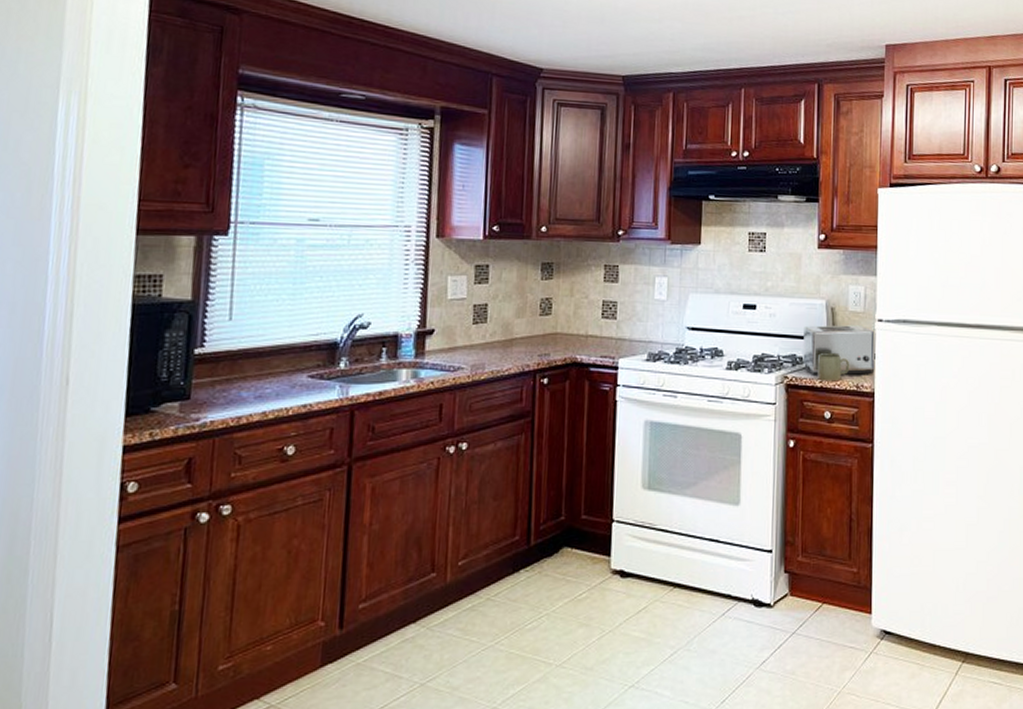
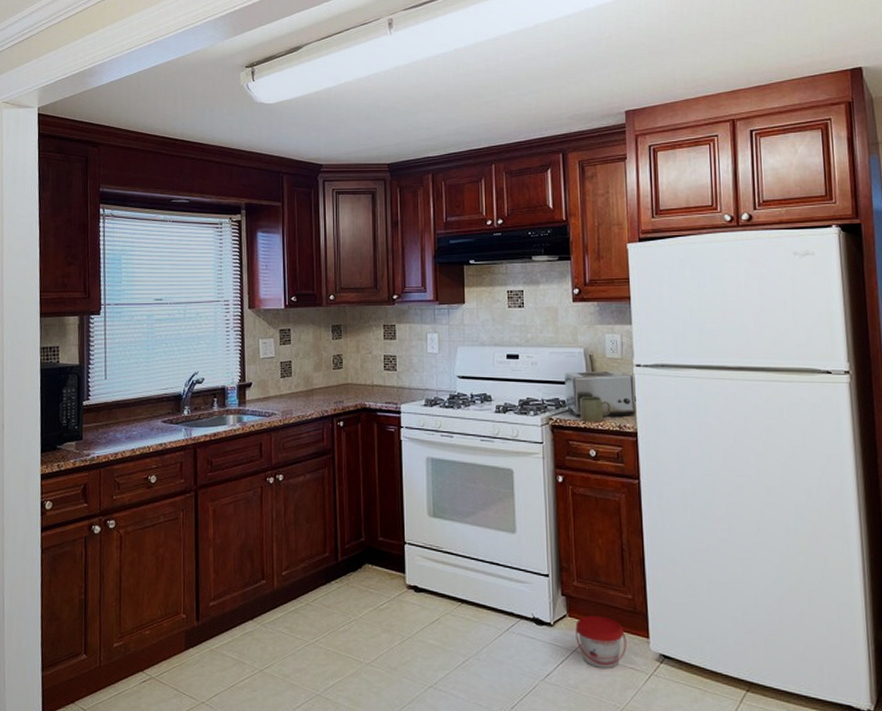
bucket: none [796,593,848,650] -> present [575,615,627,668]

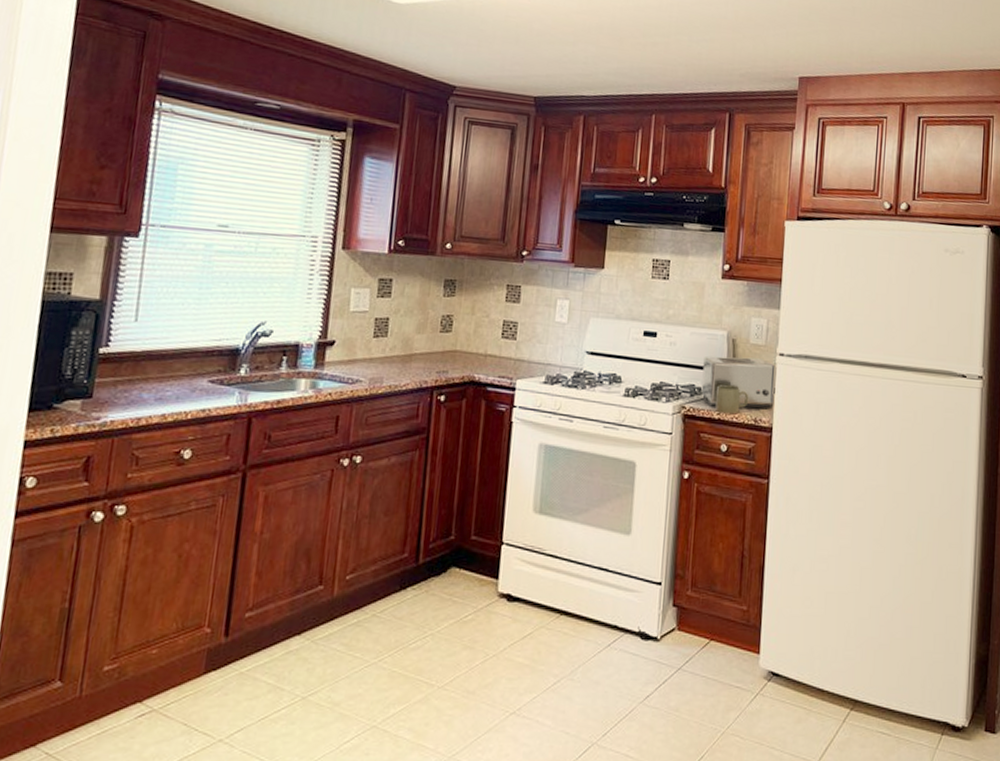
bucket: present [575,615,627,668] -> none [682,629,736,688]

